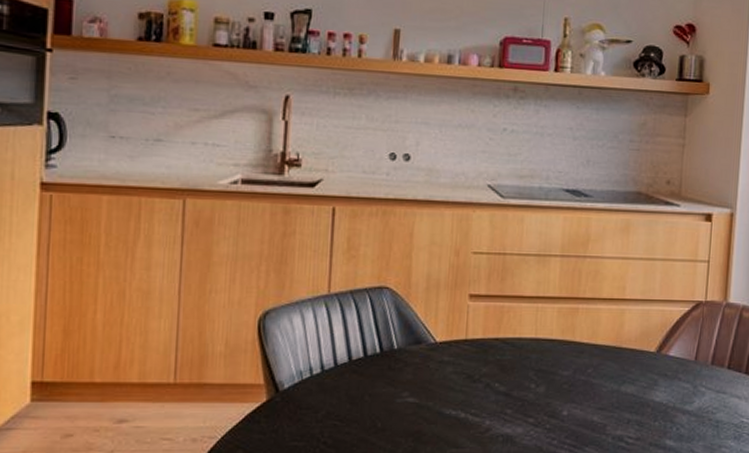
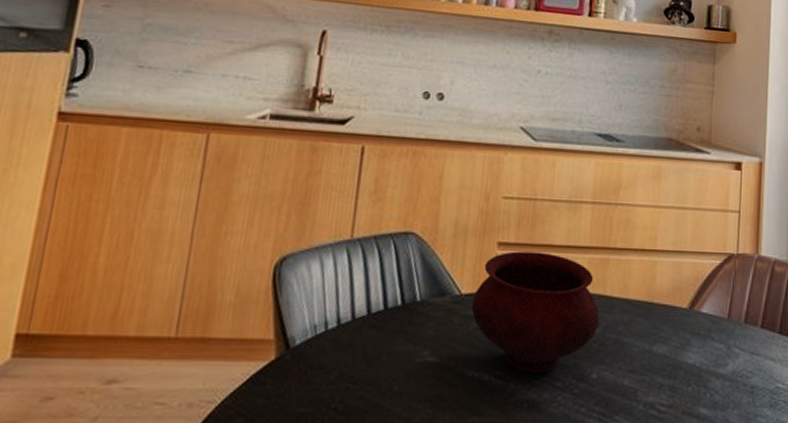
bowl: none [446,302,570,412] -> present [471,251,600,374]

